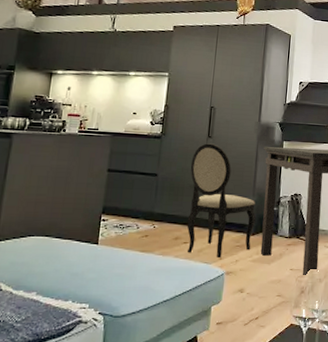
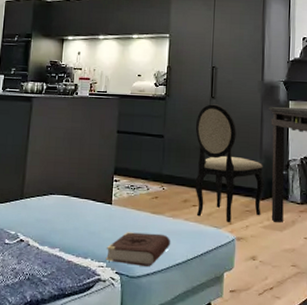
book: none [88,271,160,305] -> present [105,232,171,266]

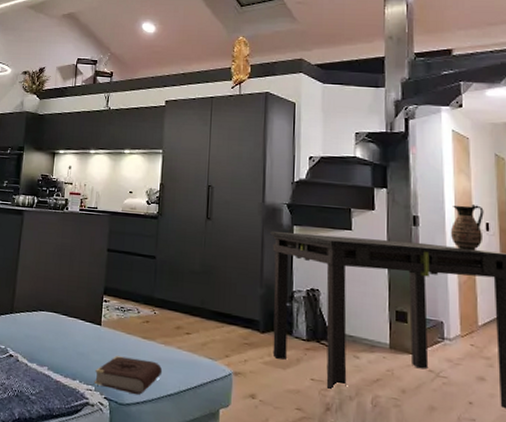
dining chair: present [195,104,265,222] -> none [188,225,266,355]

